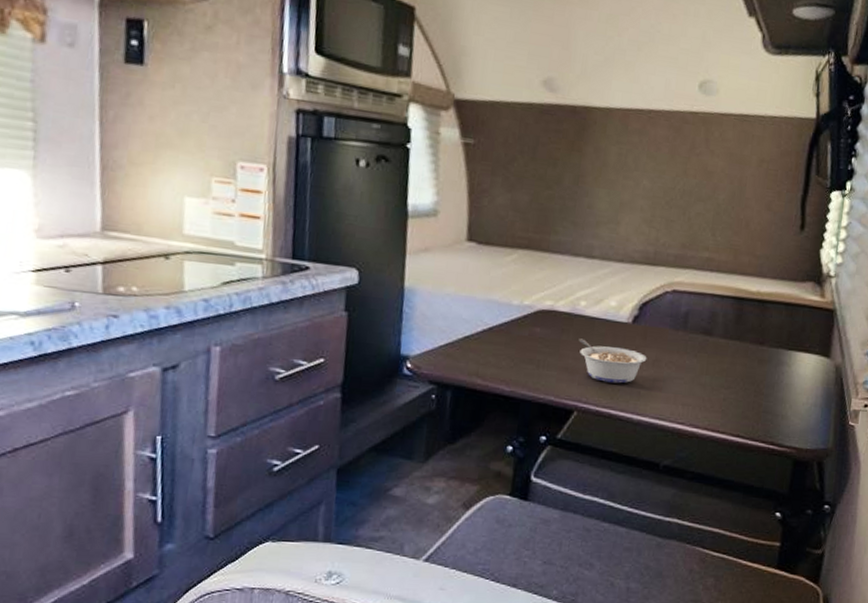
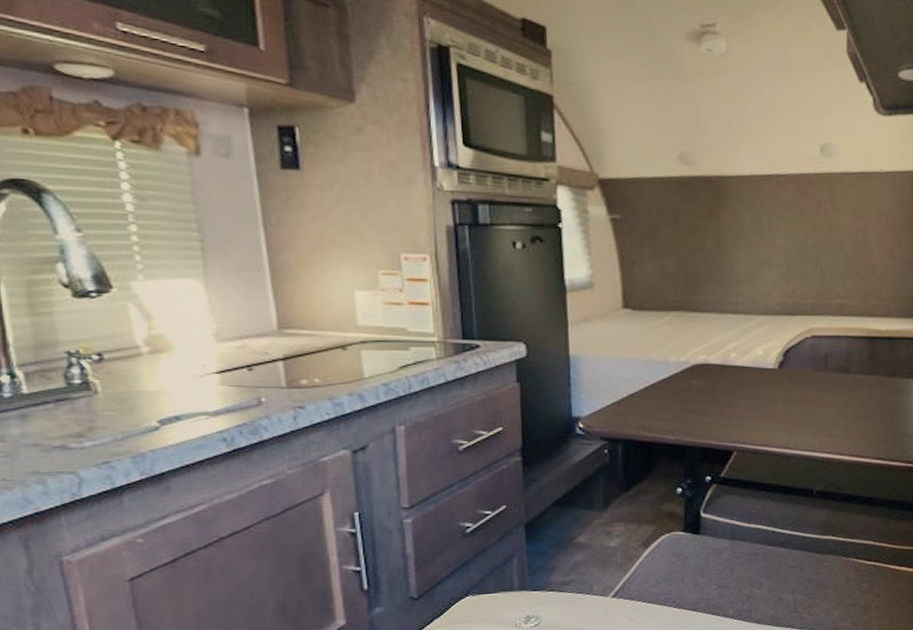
legume: present [578,338,647,384] -> none [732,387,794,423]

